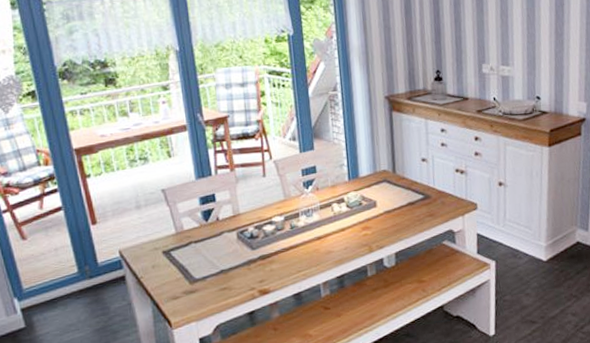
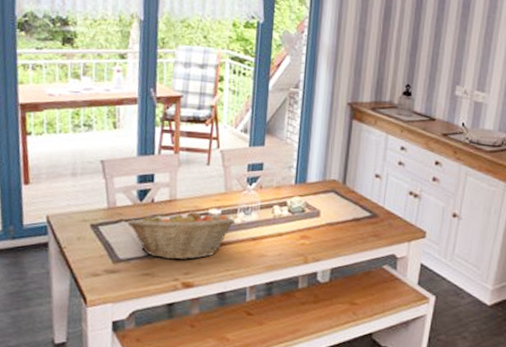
fruit basket: none [197,220,298,271] -> present [127,209,235,260]

